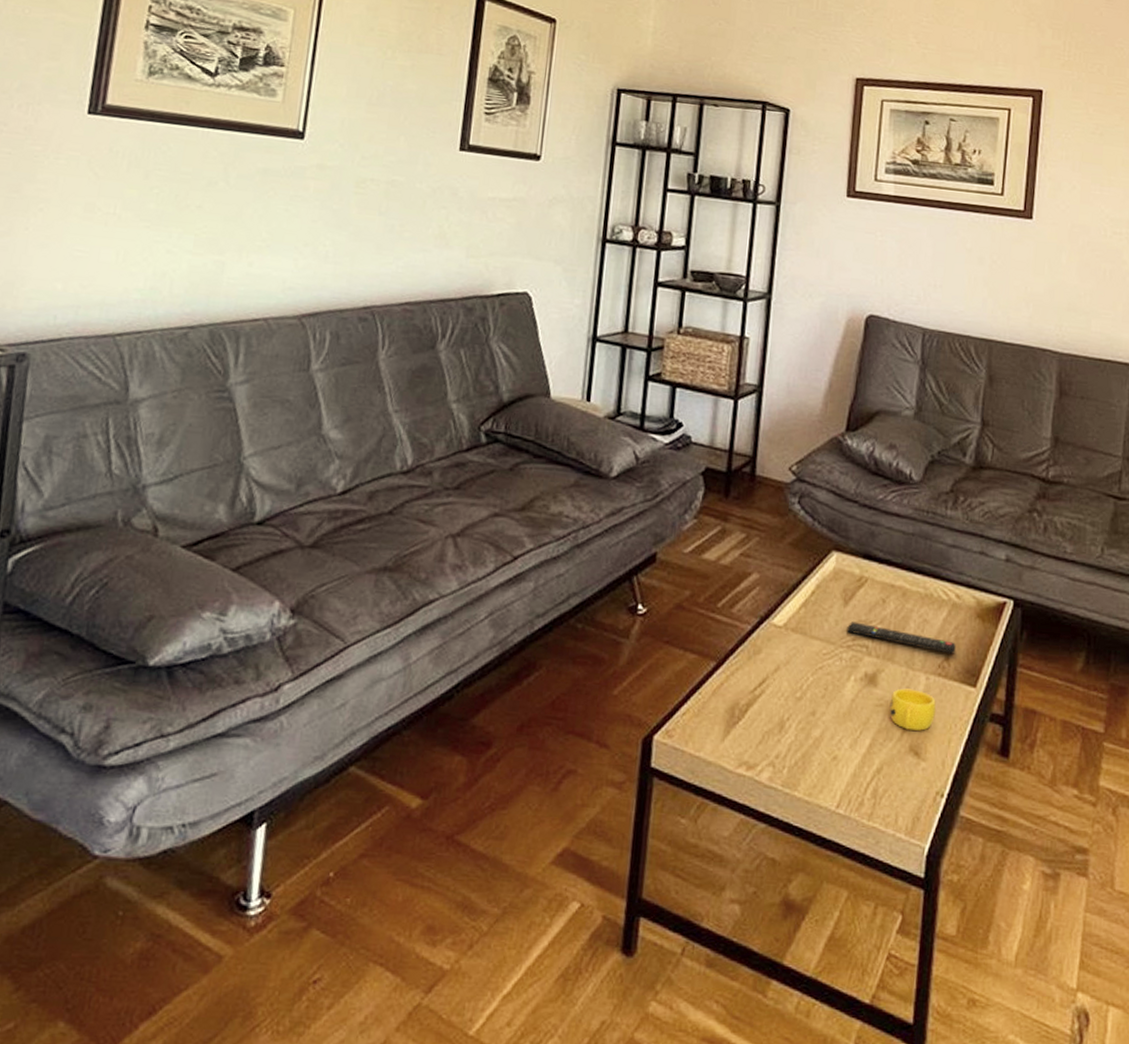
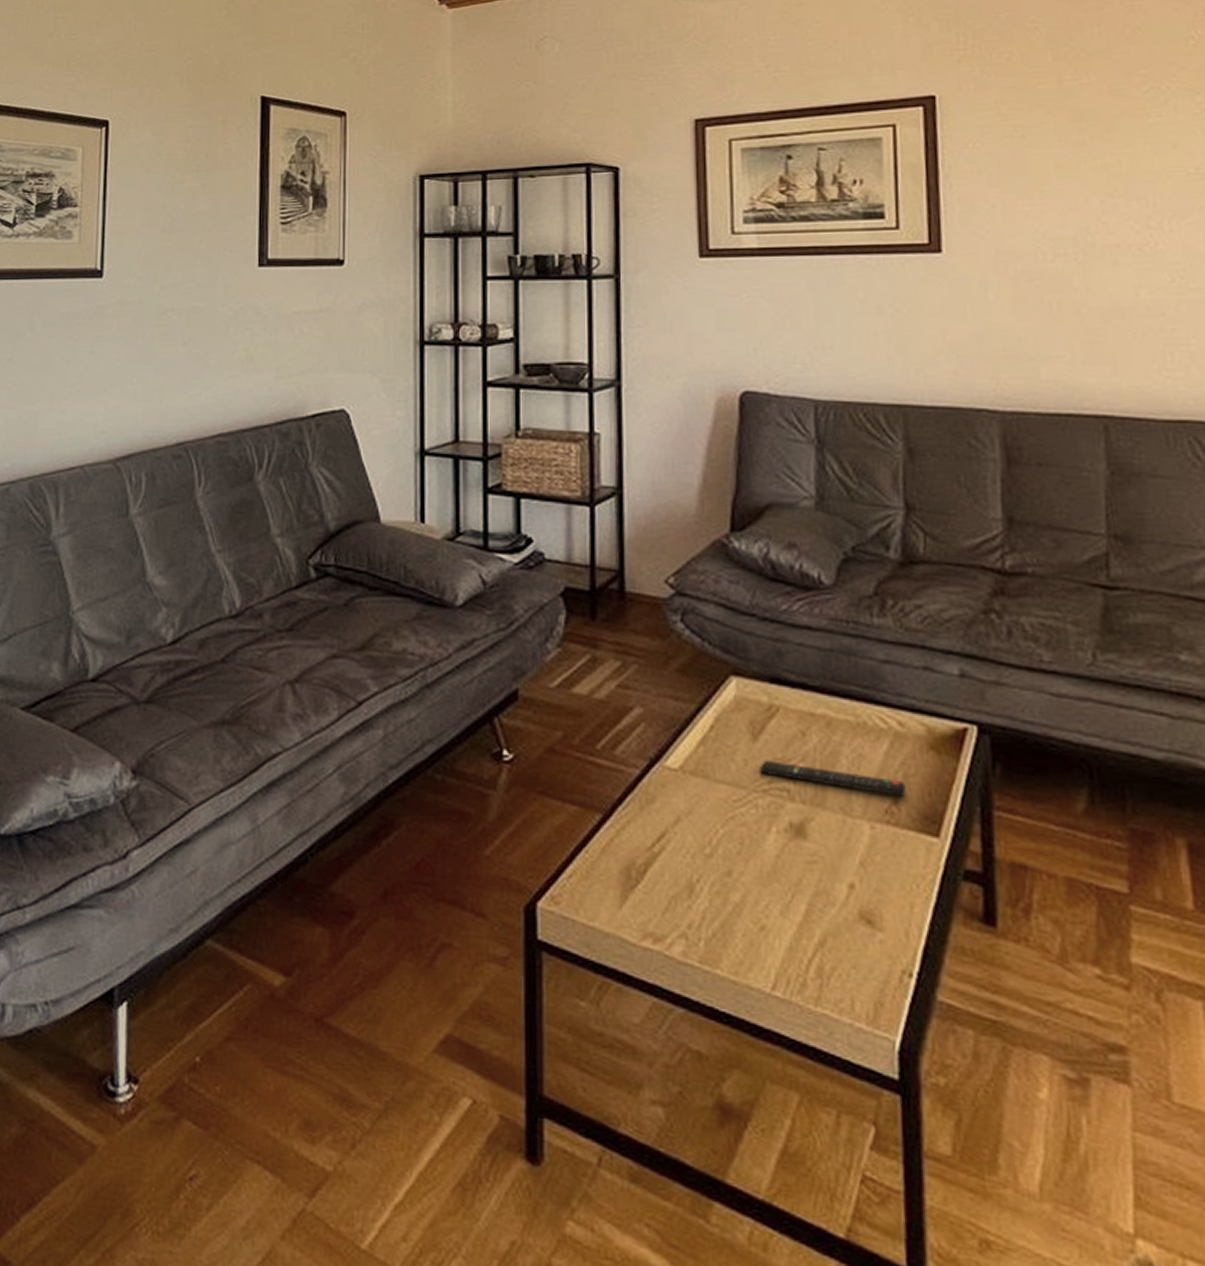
cup: present [889,688,936,731] -> none [826,840,888,893]

